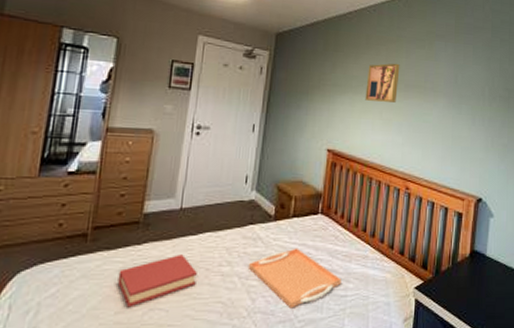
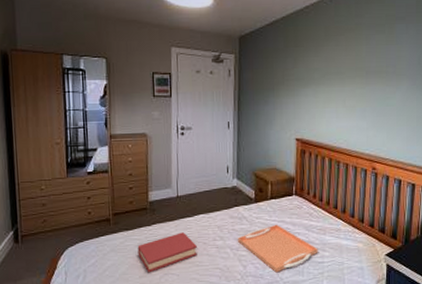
wall art: present [365,63,400,103] -> none [328,51,360,91]

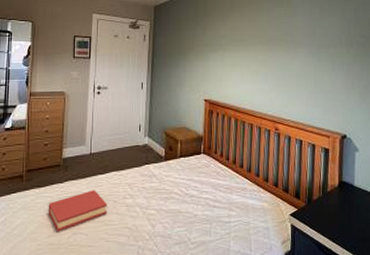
serving tray: present [237,224,318,273] -> none [146,182,225,233]

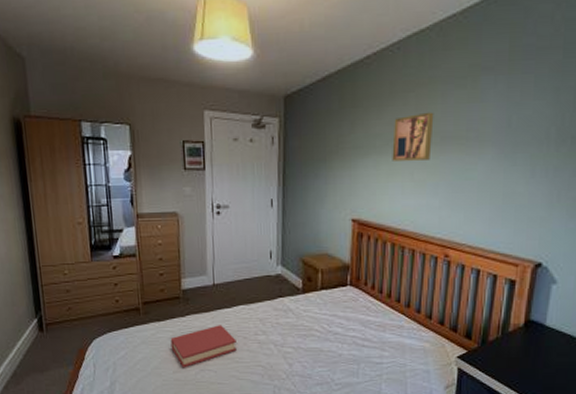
wall art: none [233,22,262,56] -> present [392,112,434,161]

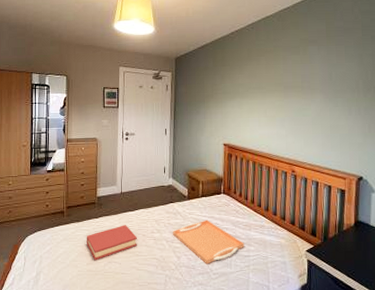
serving tray: none [282,318,376,373] -> present [172,219,244,264]
wall art: present [392,112,434,161] -> none [251,69,279,103]

